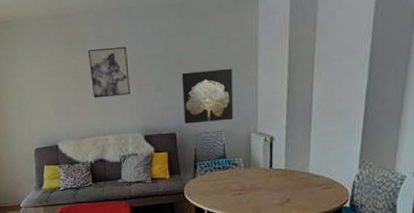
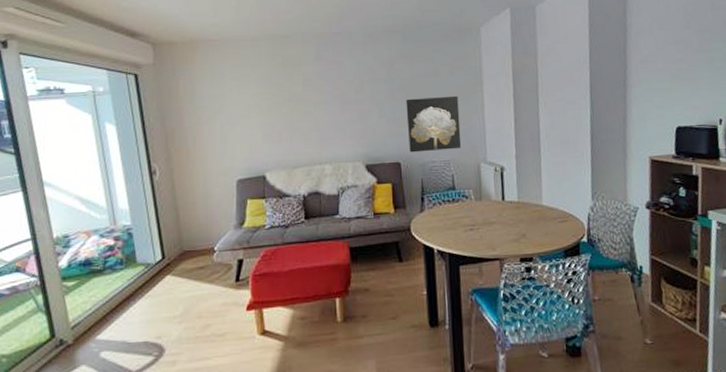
wall art: present [88,46,131,98] -> none [305,70,351,124]

